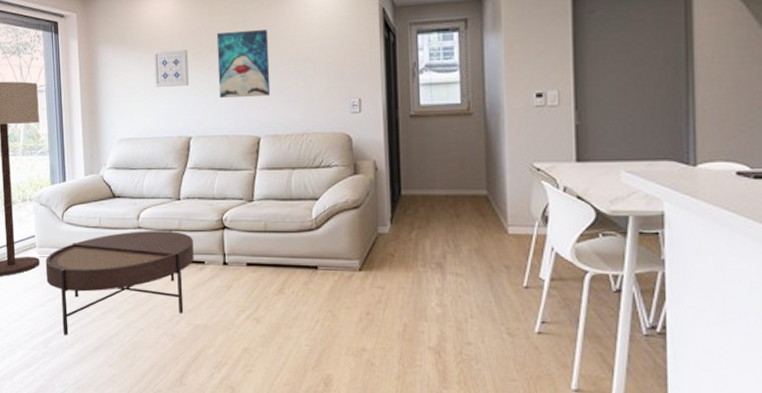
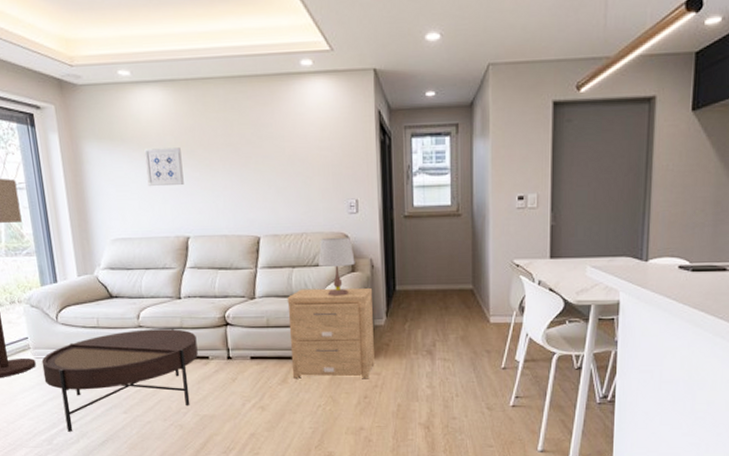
wall art: present [216,30,271,98] -> none [211,129,269,198]
side table: none [286,191,378,293] -> present [287,287,375,379]
table lamp: none [319,137,358,200] -> present [318,237,355,296]

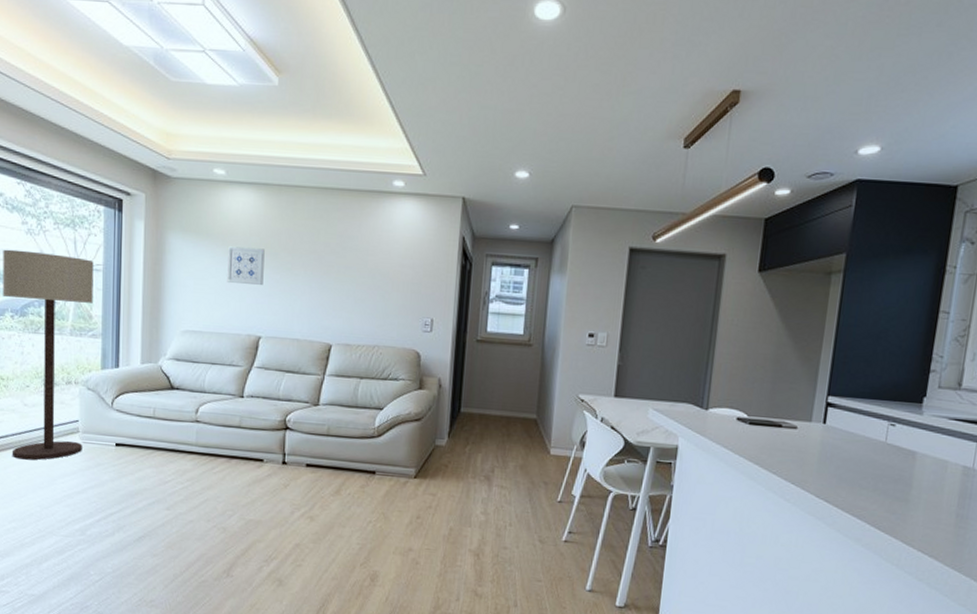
coffee table: present [41,328,198,432] -> none [88,424,254,524]
side table: present [287,287,375,379] -> none [346,400,438,499]
table lamp: present [318,237,355,296] -> none [387,352,424,412]

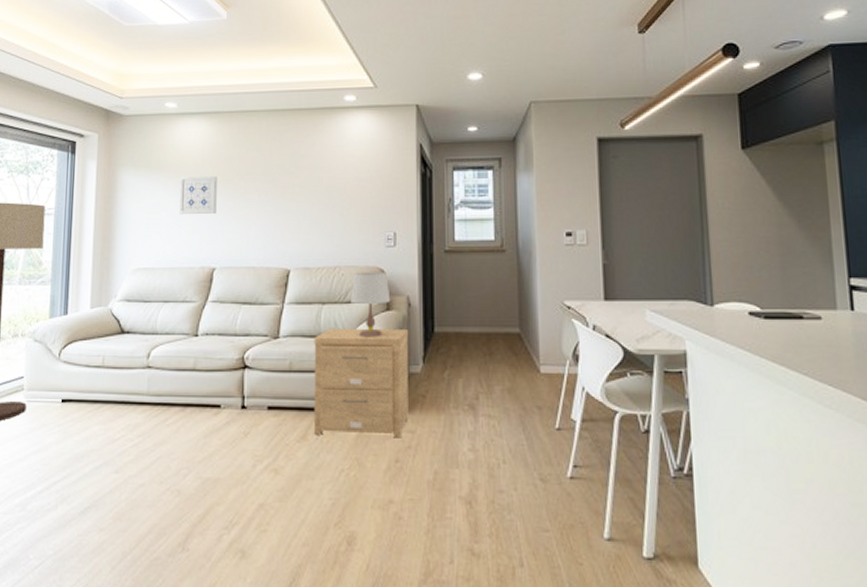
side table: none [346,400,438,499] -> present [313,328,409,438]
table lamp: none [387,352,424,412] -> present [351,272,391,337]

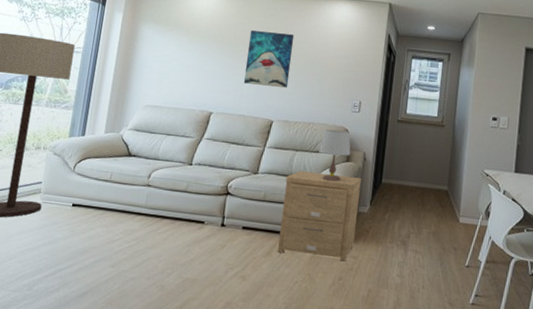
wall art: present [179,176,217,214] -> none [188,36,222,69]
wall art: none [248,160,304,228] -> present [243,30,295,89]

